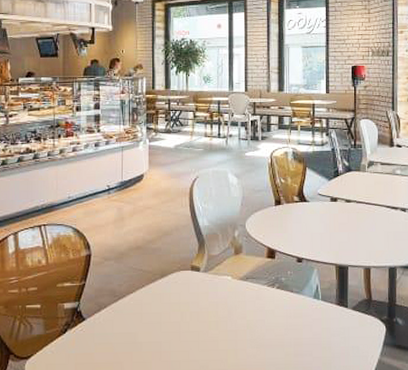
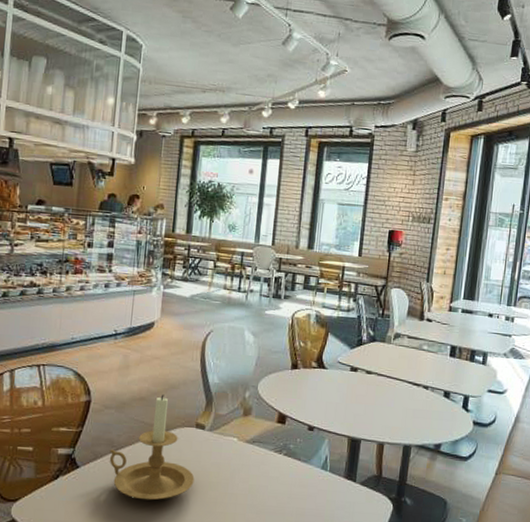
candle holder: none [113,241,195,345] -> present [109,394,195,501]

